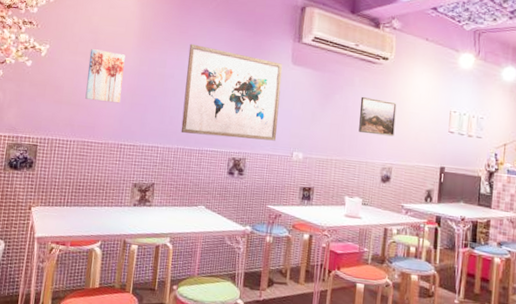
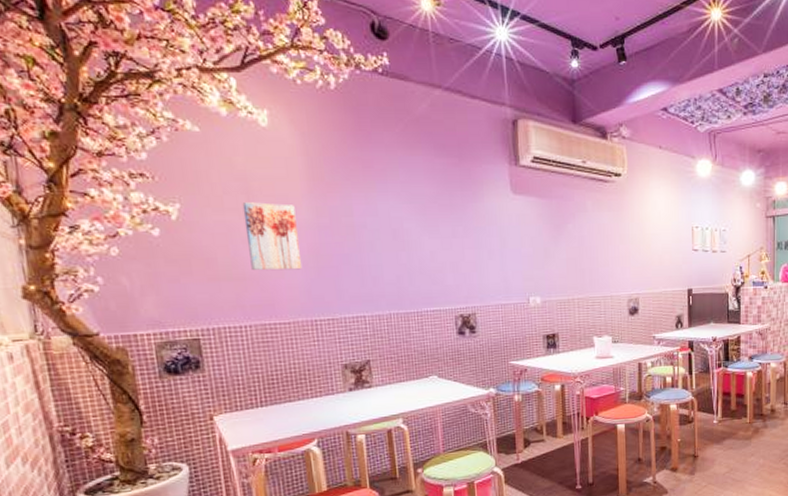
wall art: present [181,43,283,141] -> none [379,181,508,294]
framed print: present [359,96,397,137] -> none [596,222,637,265]

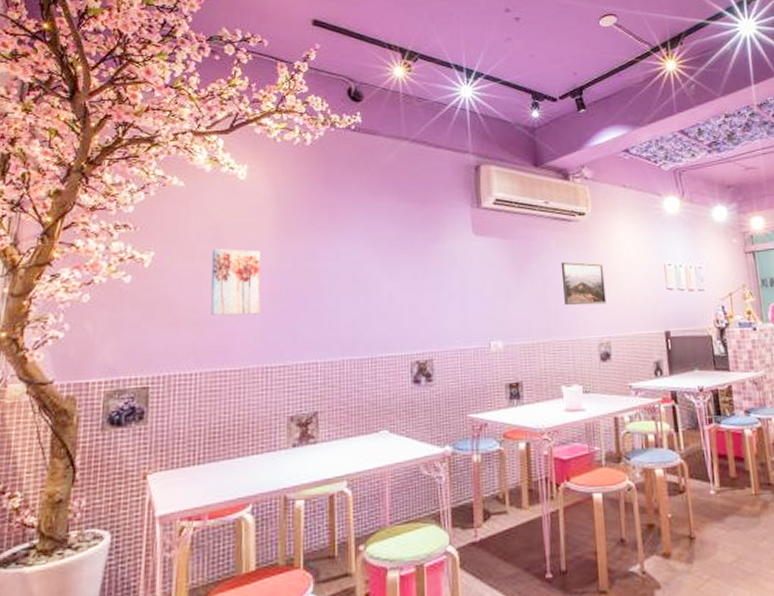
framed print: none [596,222,637,265] -> present [561,261,606,306]

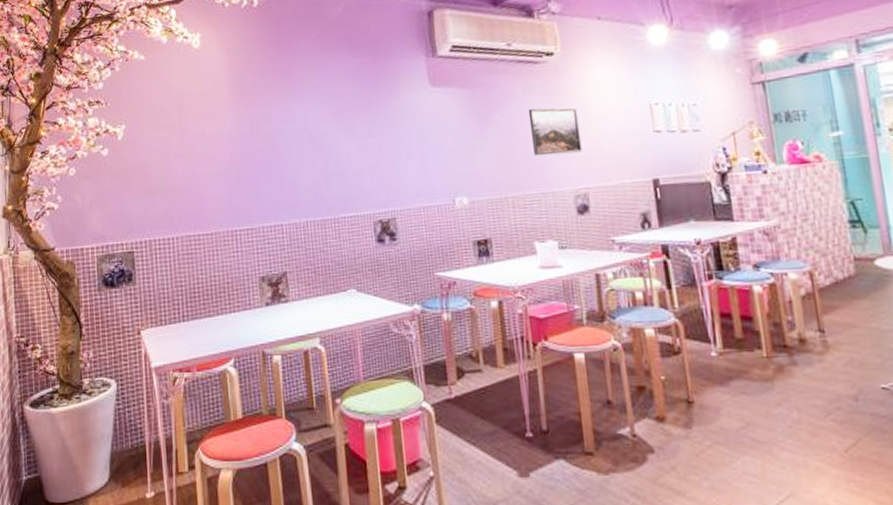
wall art: present [211,249,261,316] -> none [175,117,225,183]

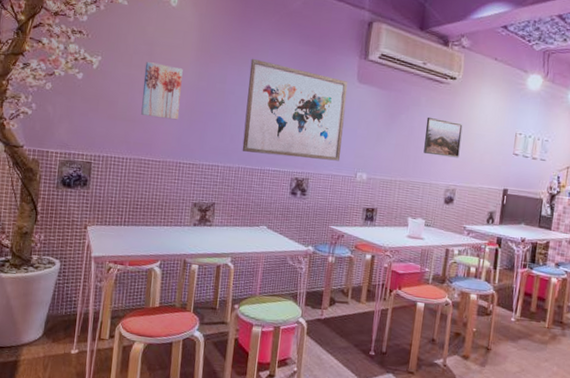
wall art: none [175,117,225,183] -> present [141,62,183,120]
wall art: none [296,86,430,201] -> present [242,58,348,161]

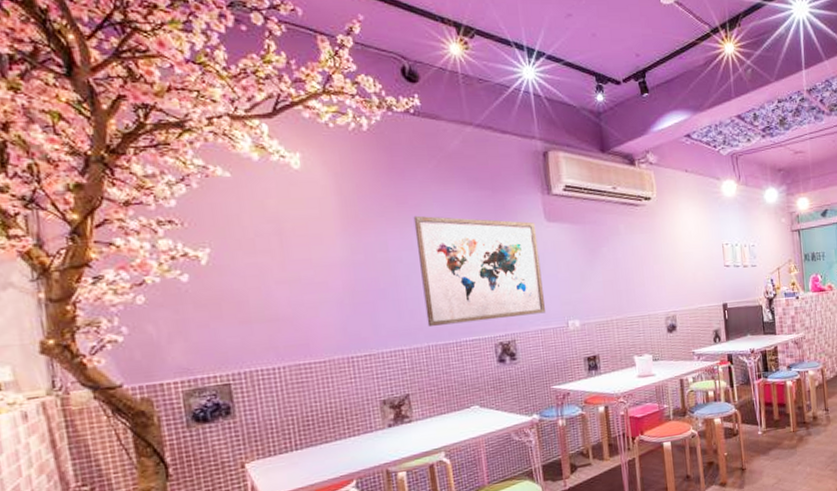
wall art: present [141,62,183,120] -> none [274,242,338,310]
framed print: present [424,116,463,158] -> none [629,244,672,285]

